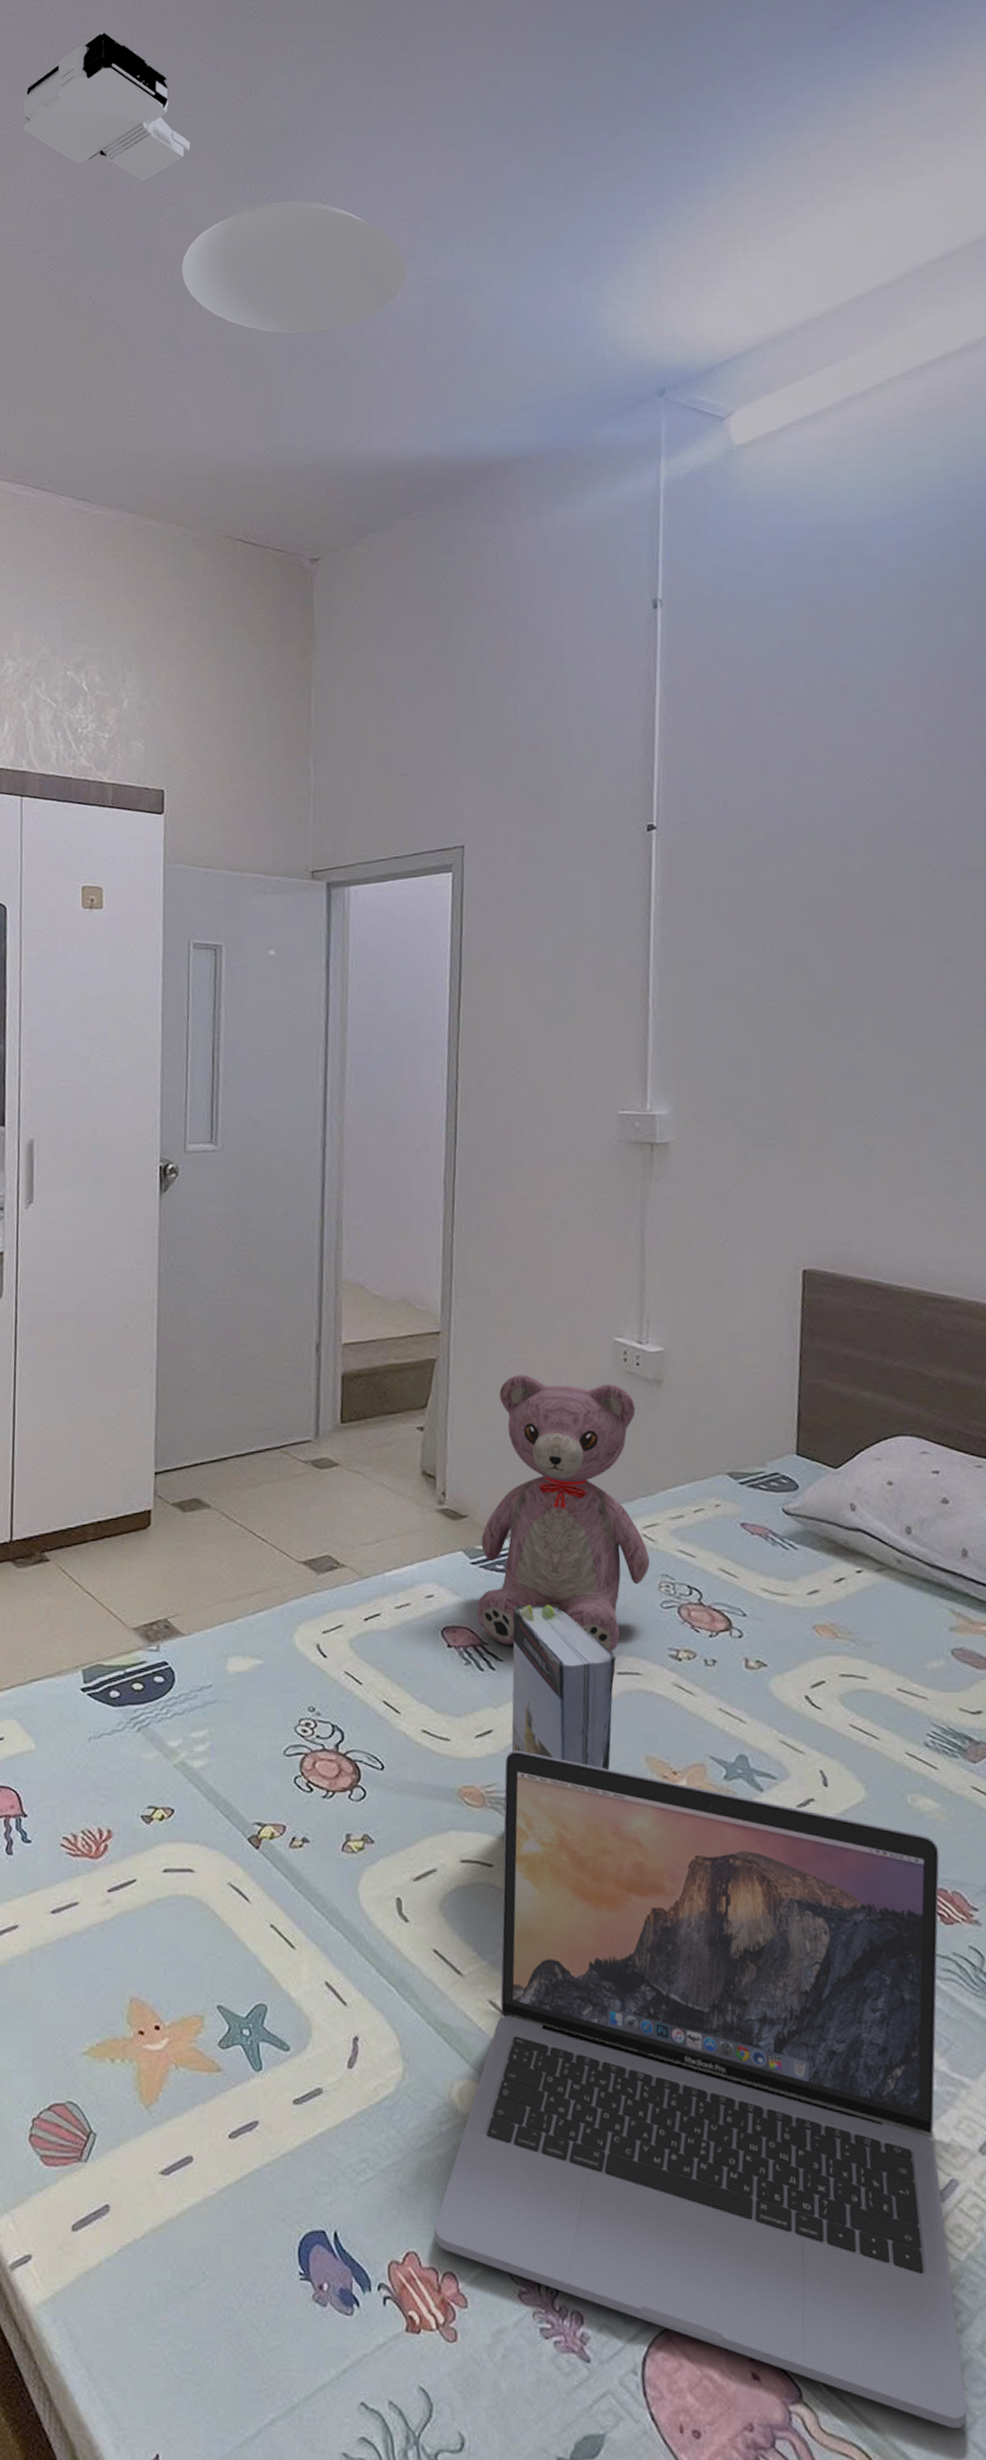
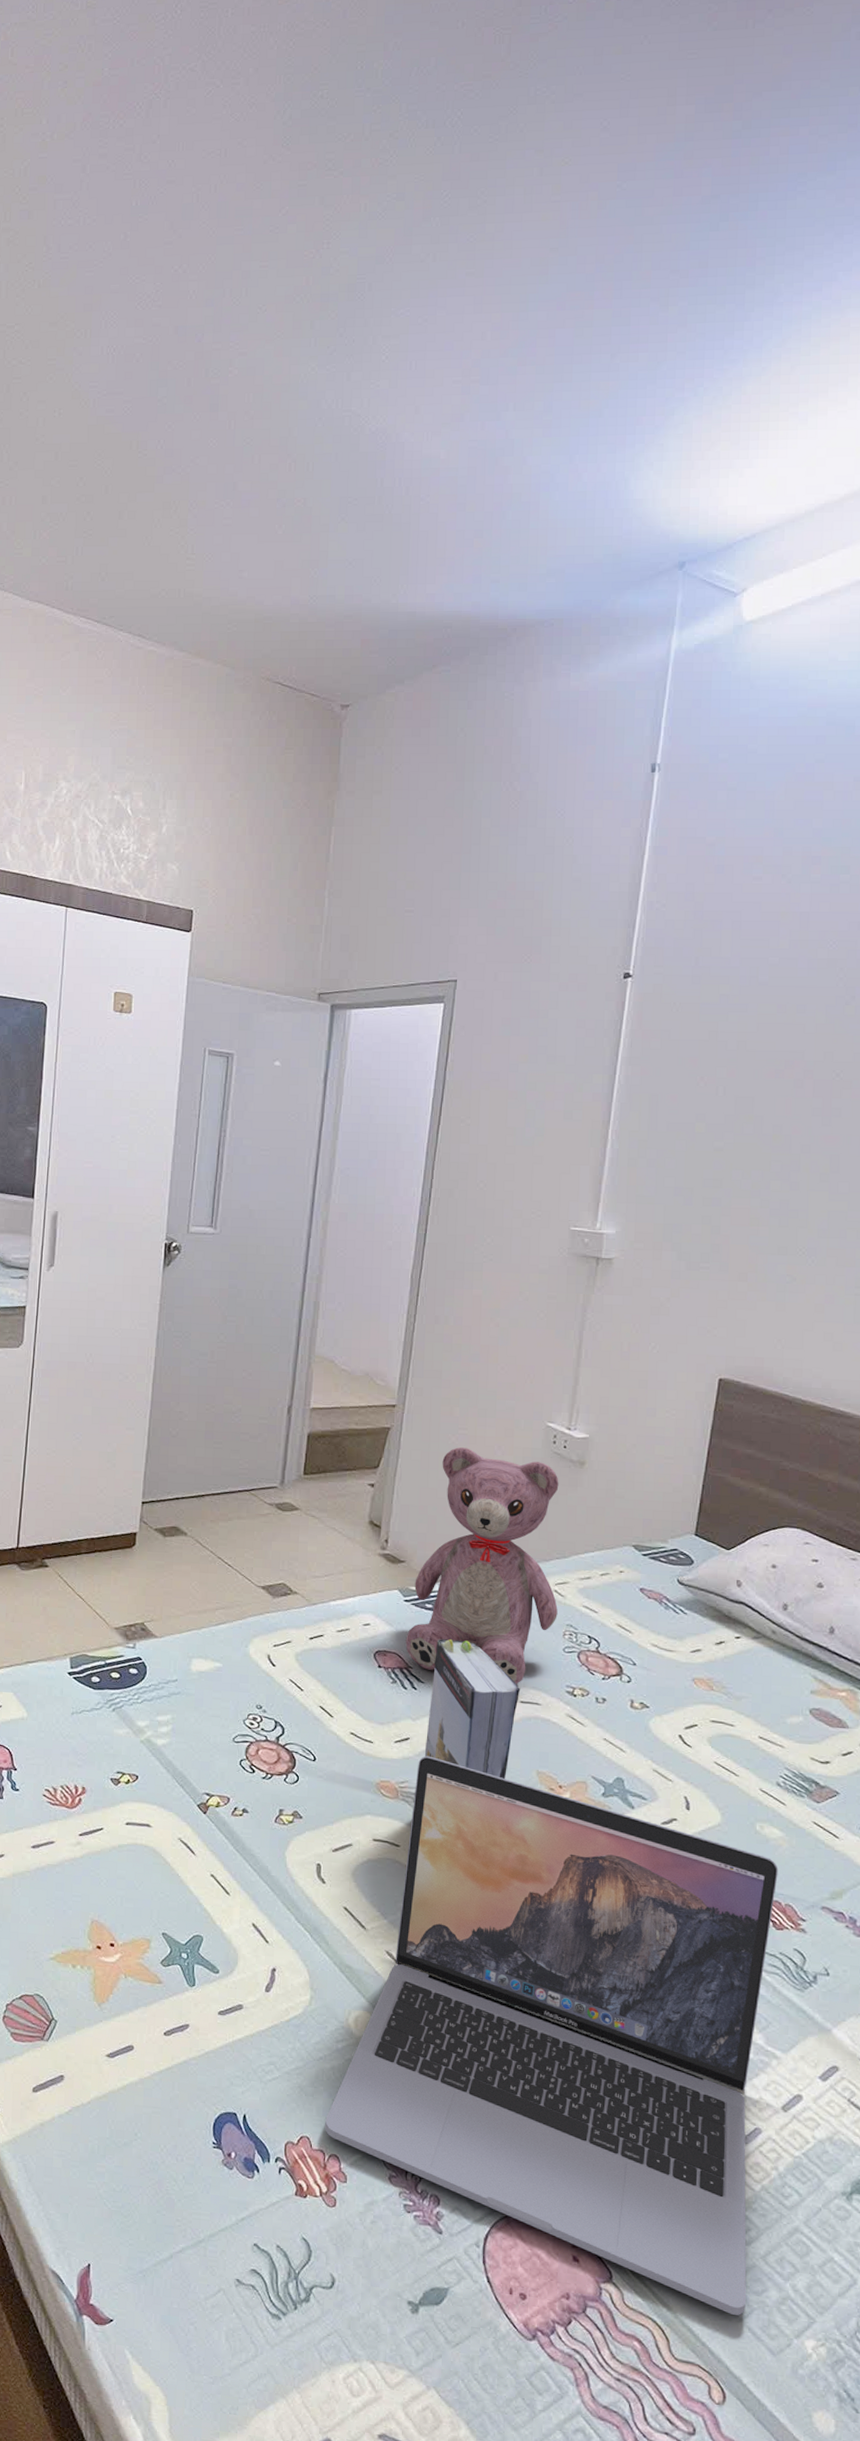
ceiling light: present [23,32,407,334] -> none [109,178,454,489]

